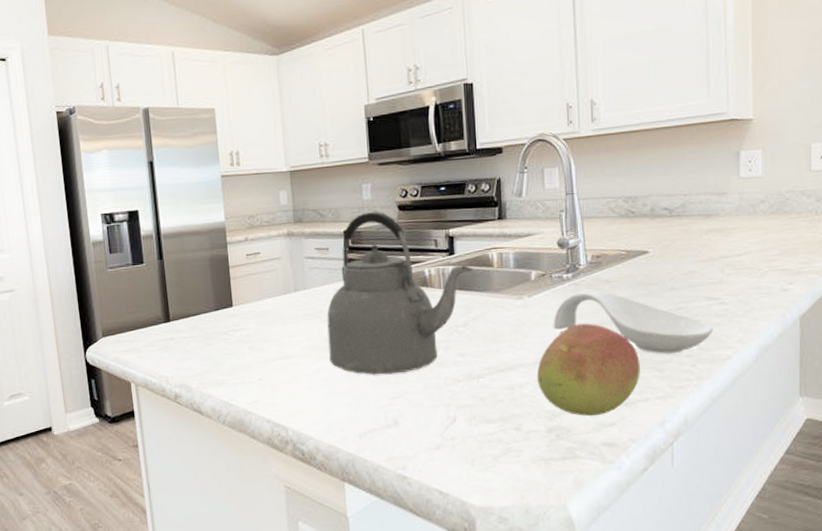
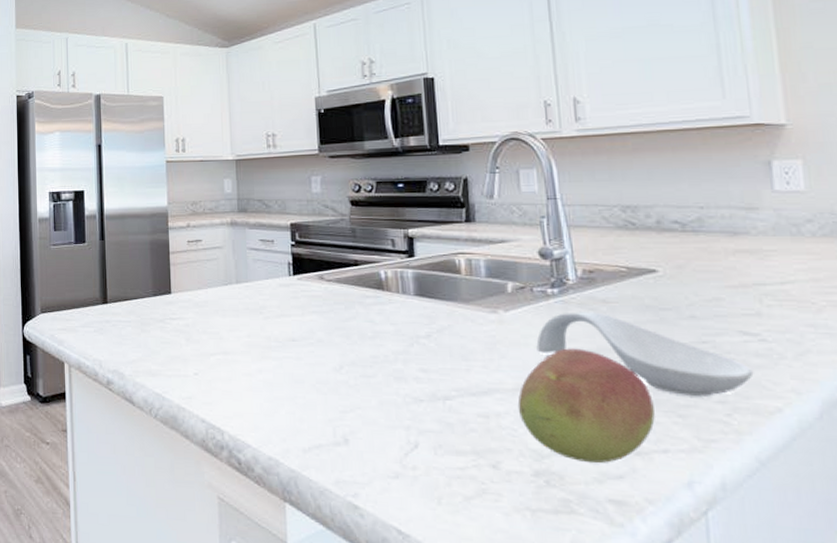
kettle: present [327,212,474,375] -> none [270,206,437,384]

